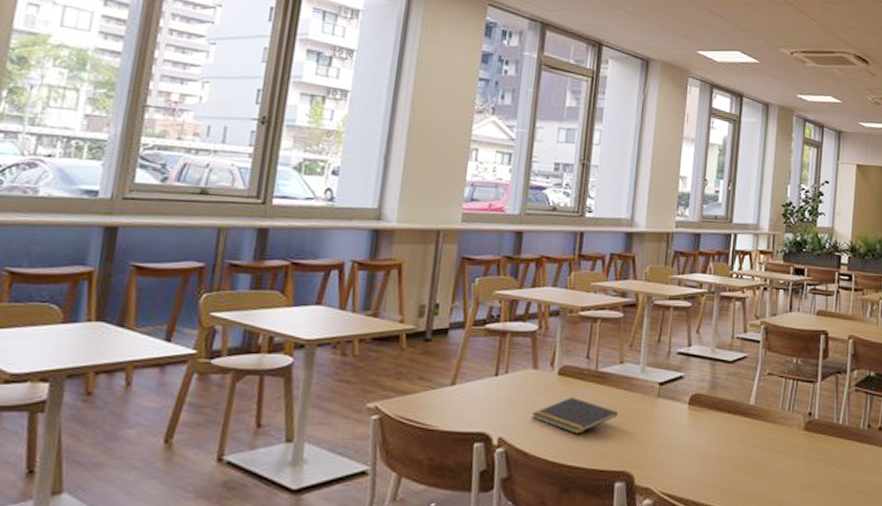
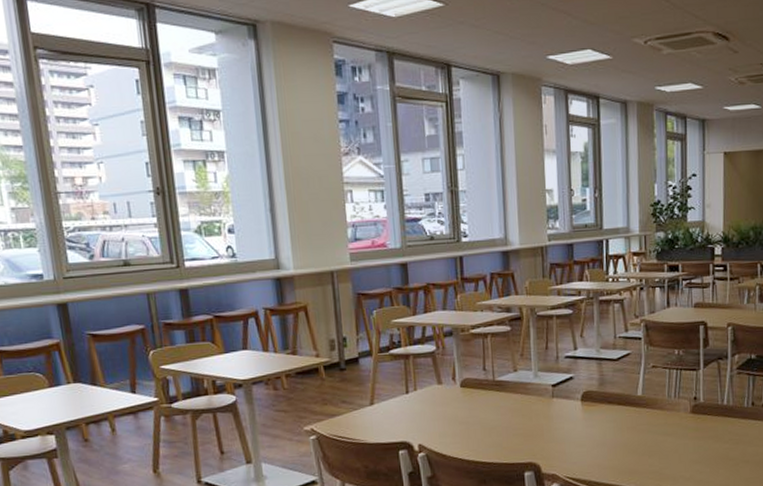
notepad: present [531,397,619,434] -> none [443,405,519,436]

